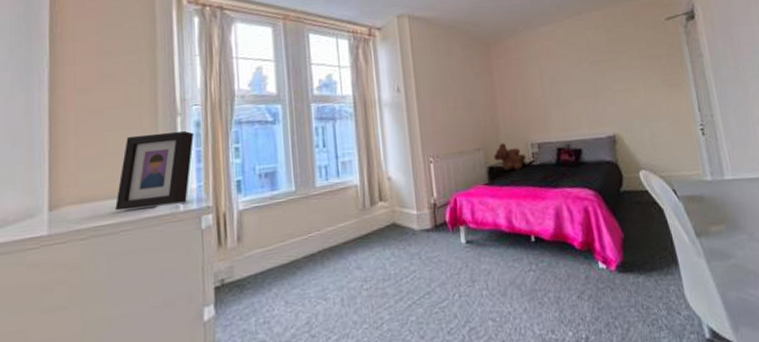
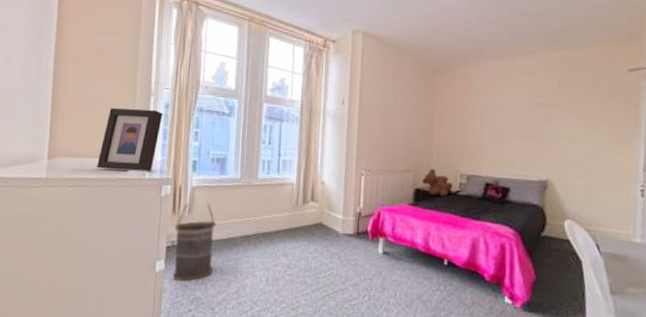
basket: none [222,226,275,326] -> present [173,203,216,281]

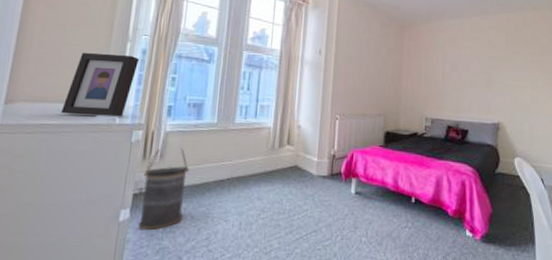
teddy bear: present [422,168,453,198] -> none [391,113,419,140]

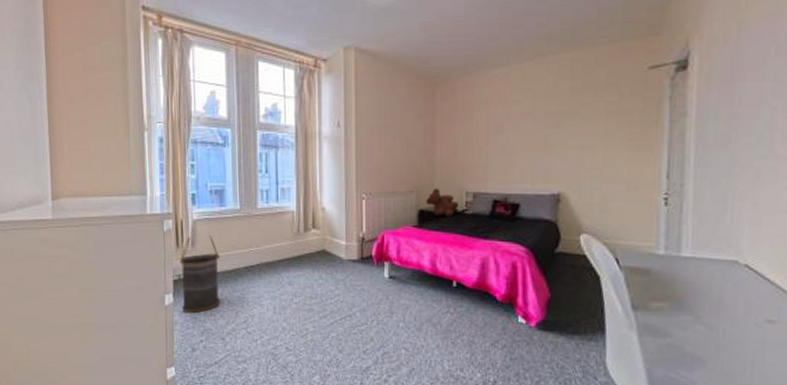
picture frame: present [61,52,139,117] -> none [99,144,158,207]
teddy bear: none [391,113,419,140] -> present [425,188,459,218]

